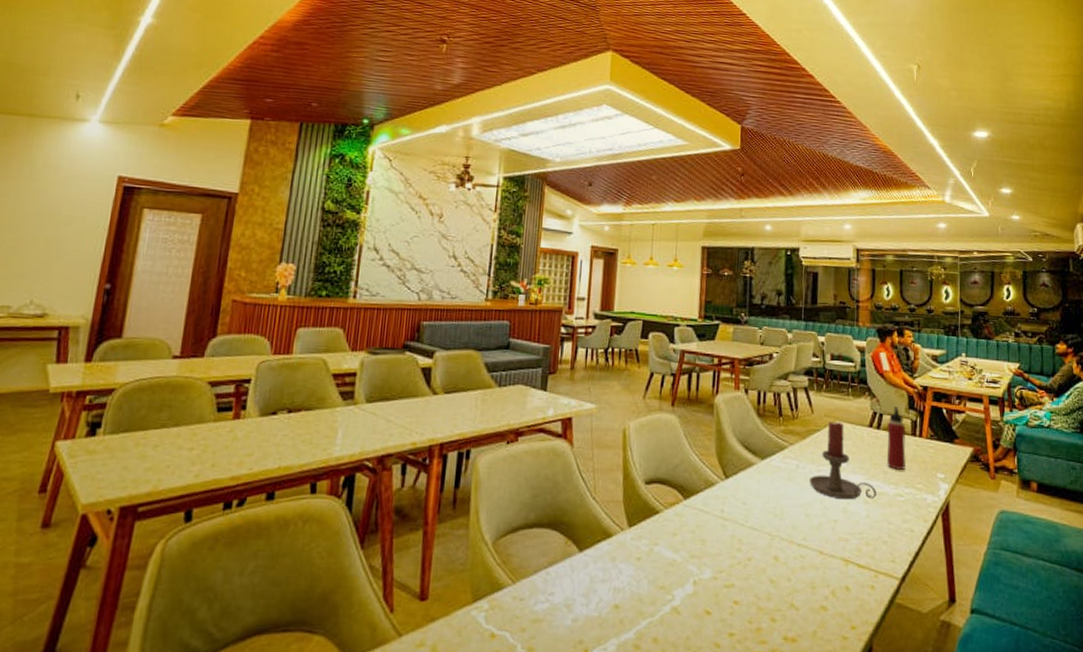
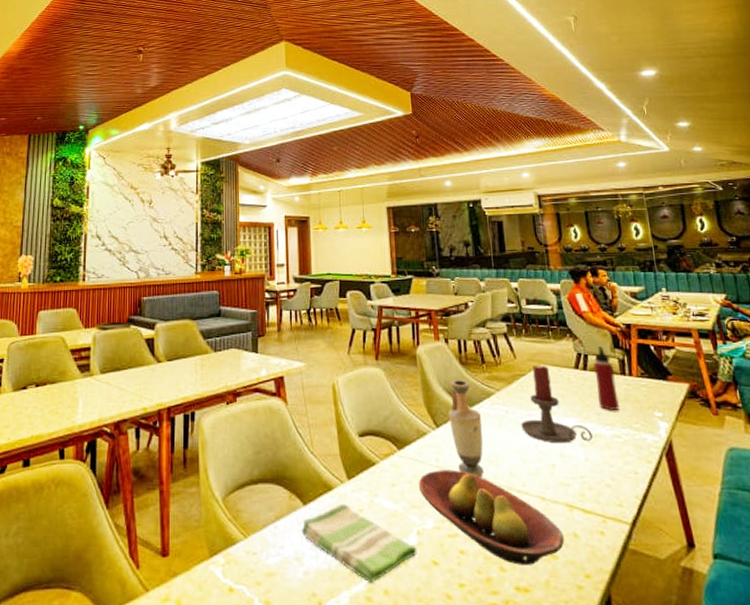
dish towel: none [574,552,691,632] -> present [301,504,417,583]
fruit bowl: none [700,521,837,616] -> present [418,469,565,565]
vase: none [739,431,772,530] -> present [448,379,484,478]

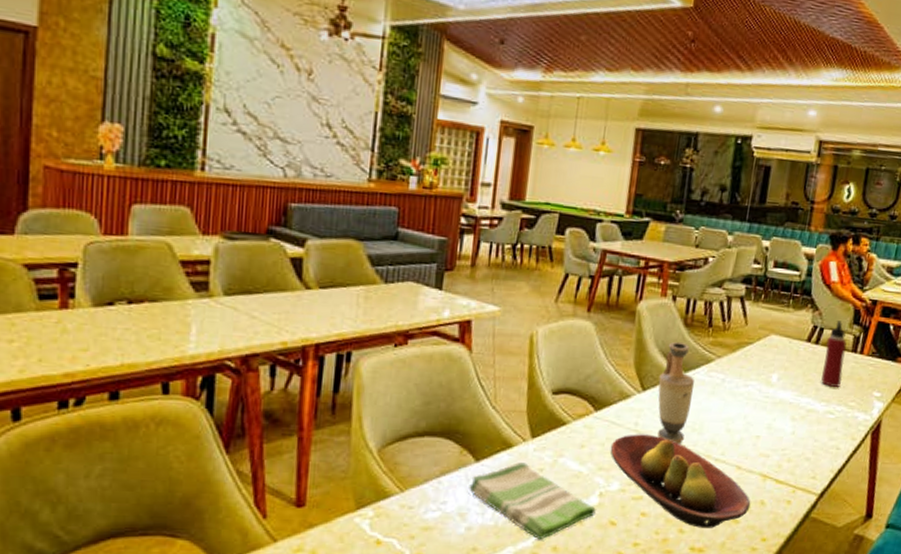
candle holder: present [521,366,593,444] -> none [734,335,806,416]

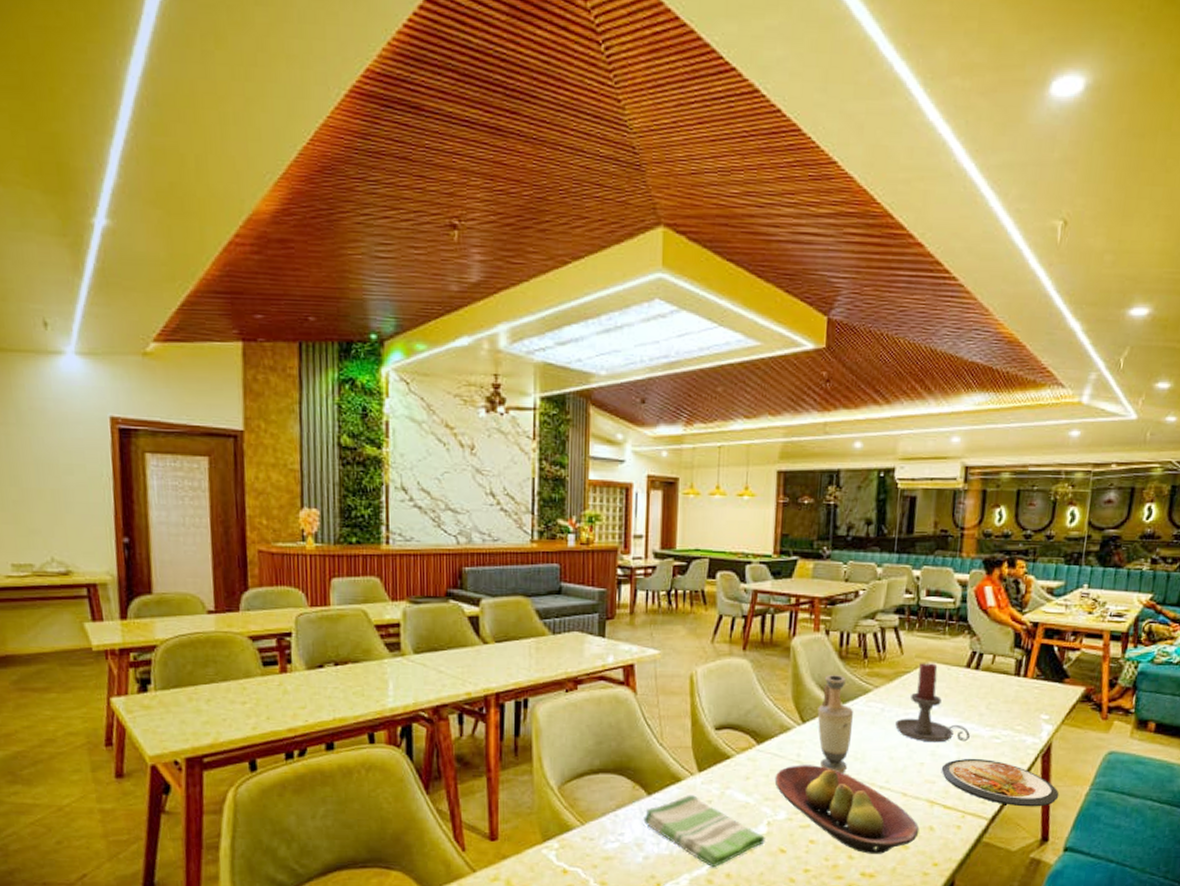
candle holder: none [734,335,806,416] -> present [895,663,970,743]
dish: none [776,433,886,484] -> present [941,759,1060,807]
water bottle: present [820,321,847,387] -> none [983,645,1009,711]

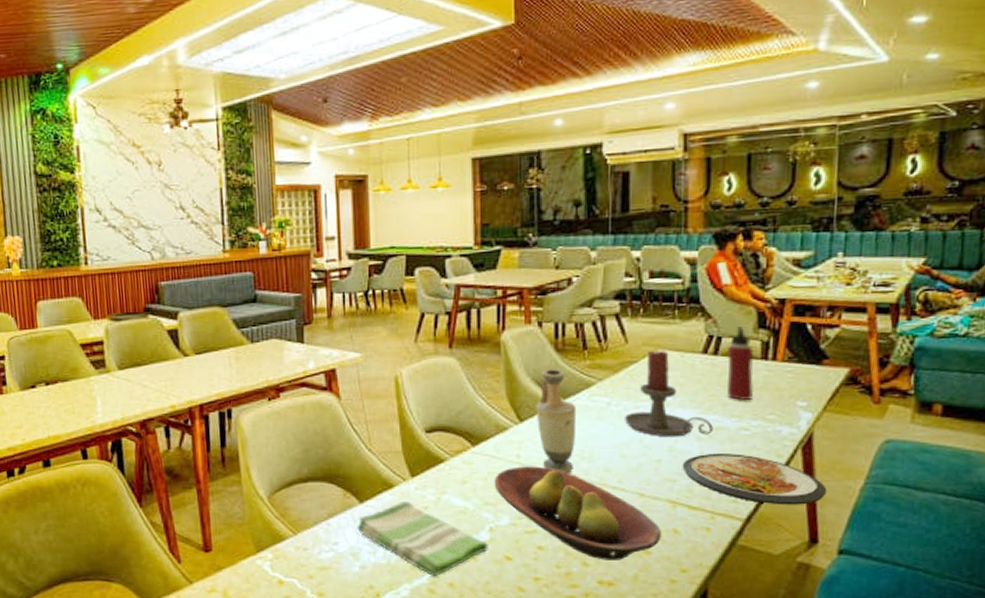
water bottle: none [983,645,1009,711] -> present [726,326,755,400]

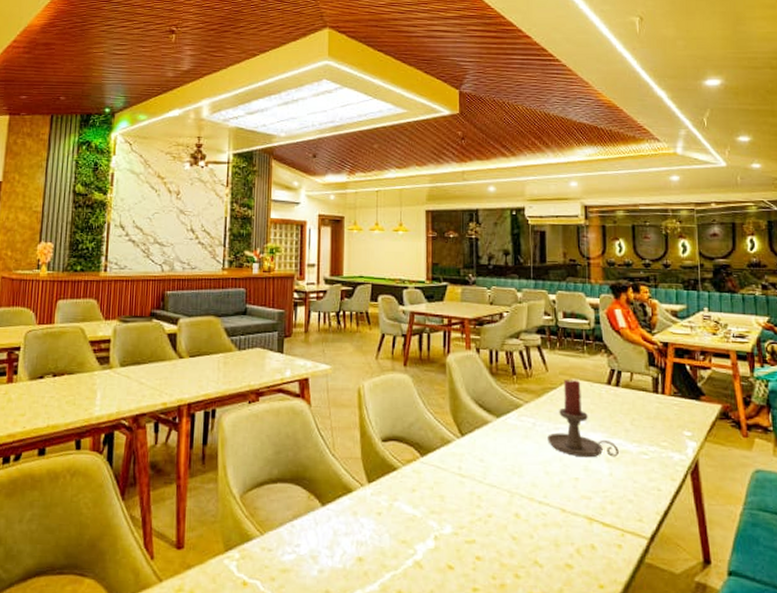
dish towel: present [357,501,488,577] -> none [318,506,433,584]
fruit bowl: present [494,466,662,560] -> none [439,477,581,574]
vase: present [536,368,577,474] -> none [474,389,508,487]
dish: present [682,454,827,505] -> none [595,475,714,527]
water bottle: present [726,326,755,400] -> none [627,363,650,428]

